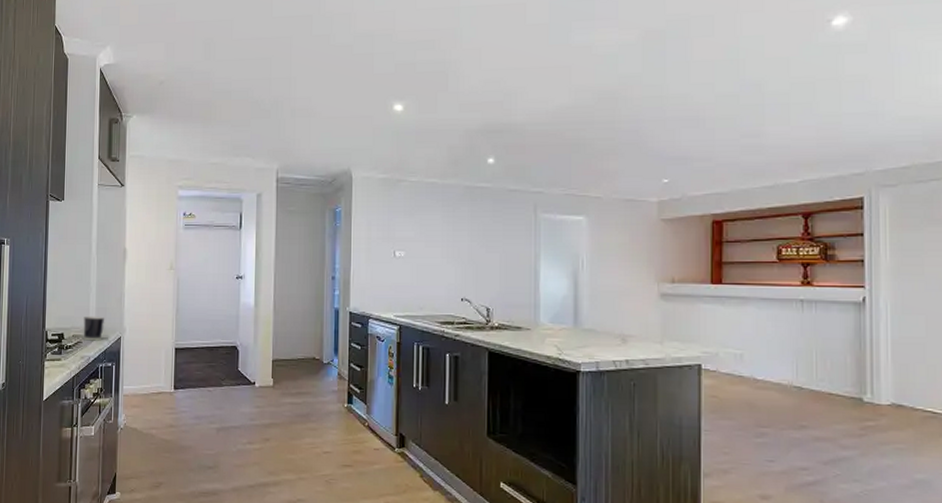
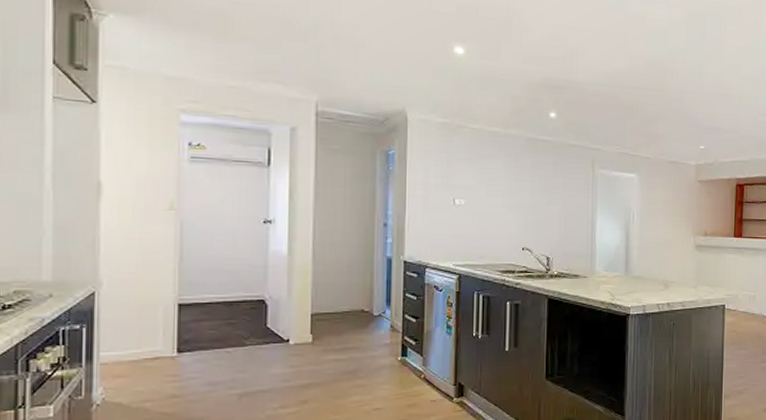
mug: present [83,316,105,341] -> none [31,266,69,298]

